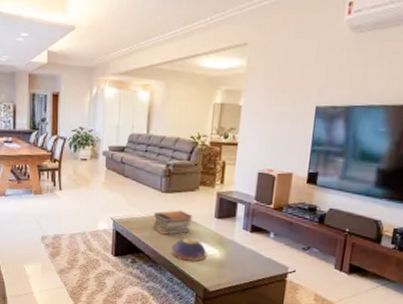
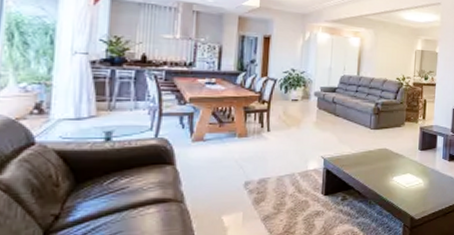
book stack: present [154,210,193,235] -> none [364,145,400,169]
decorative bowl: present [170,238,207,262] -> none [379,171,413,193]

